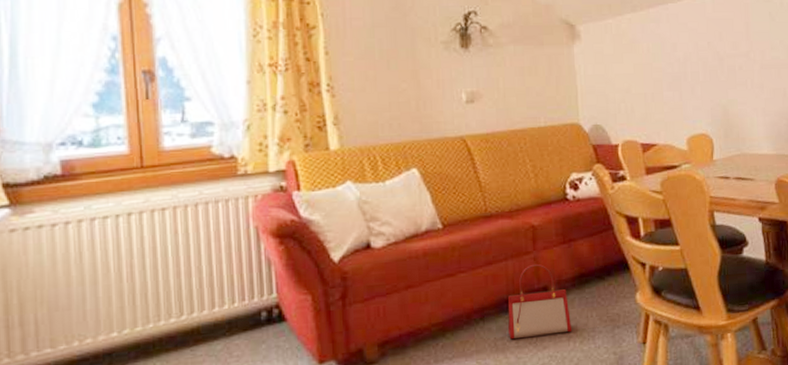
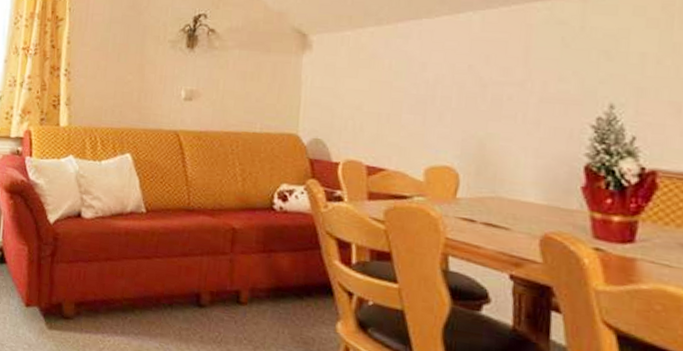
handbag: present [507,263,573,340] -> none [194,265,260,343]

